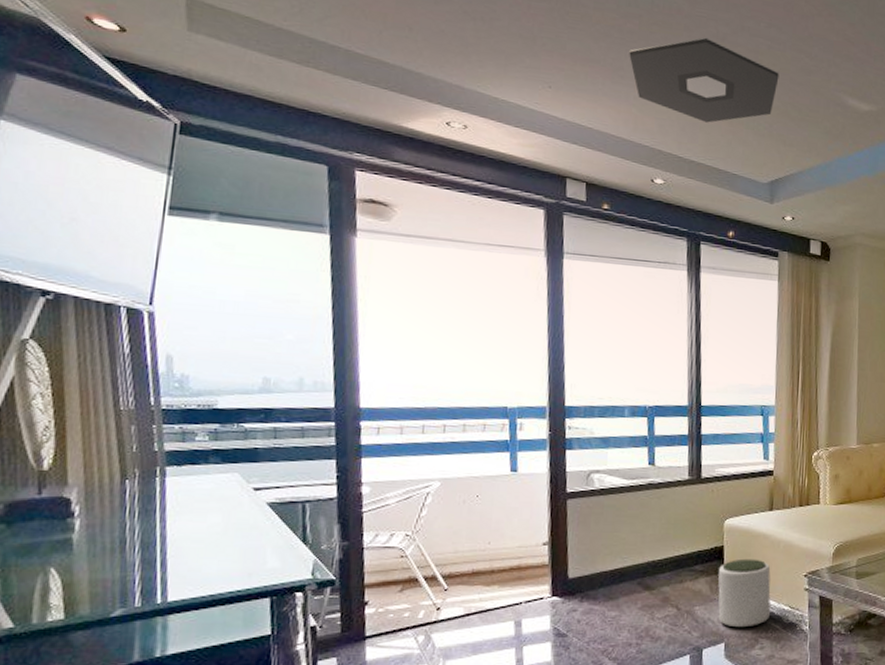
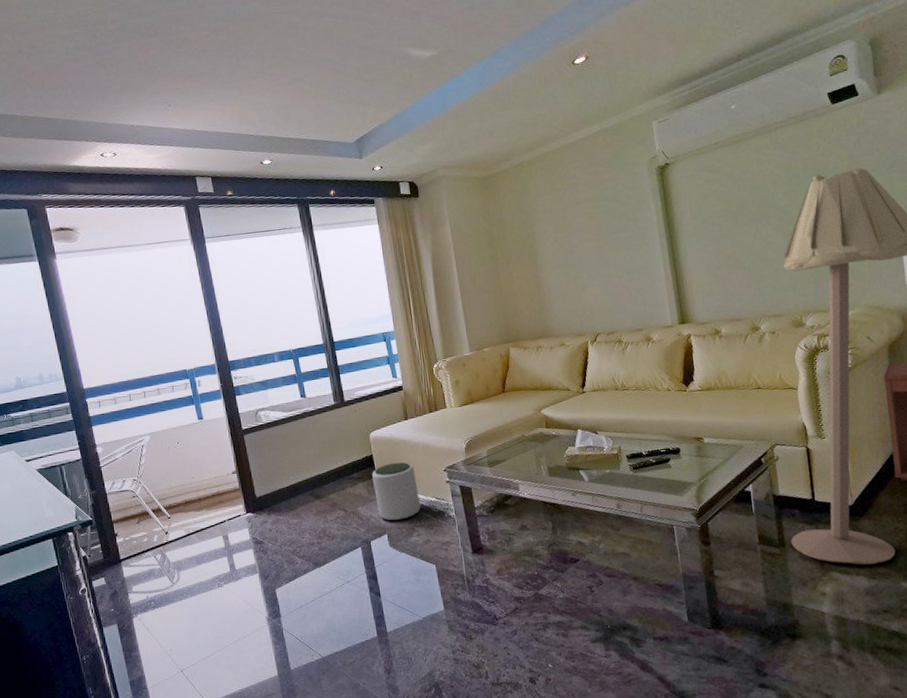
ceiling light: present [629,37,779,123] -> none [224,30,349,103]

